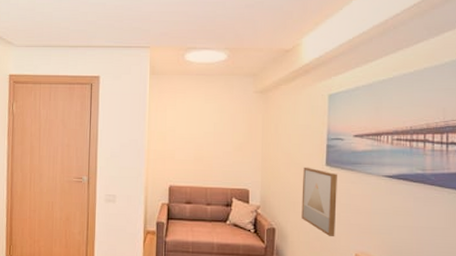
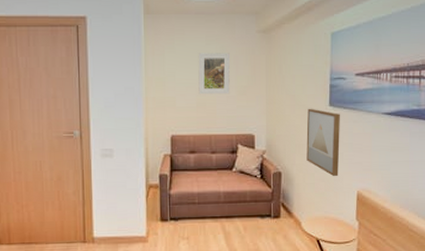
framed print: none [196,110,227,150] -> present [198,53,230,95]

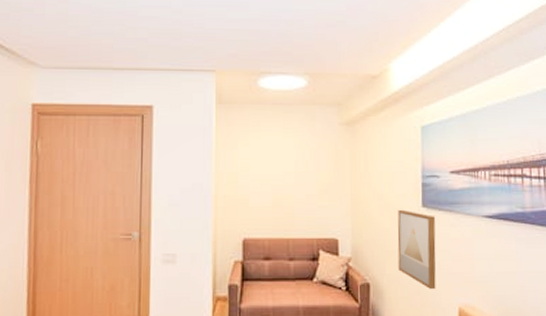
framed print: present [198,53,230,95] -> none [275,146,310,193]

